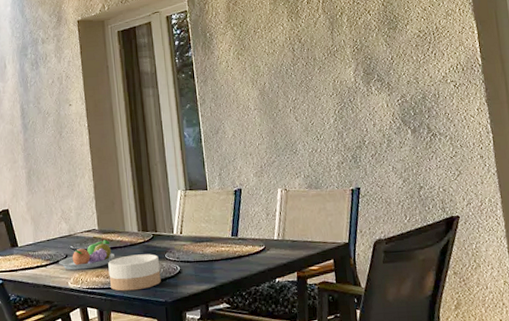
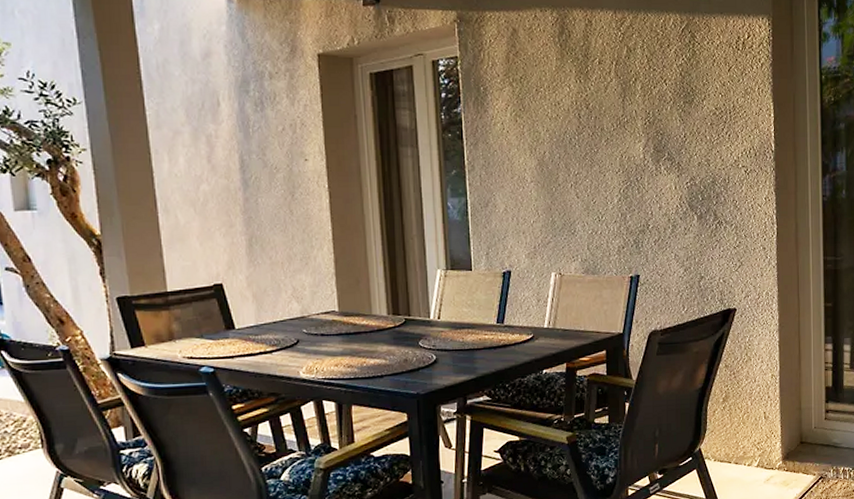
fruit bowl: present [59,239,114,270] -> none [288,323,358,358]
bowl: present [108,254,161,291] -> none [350,340,413,382]

